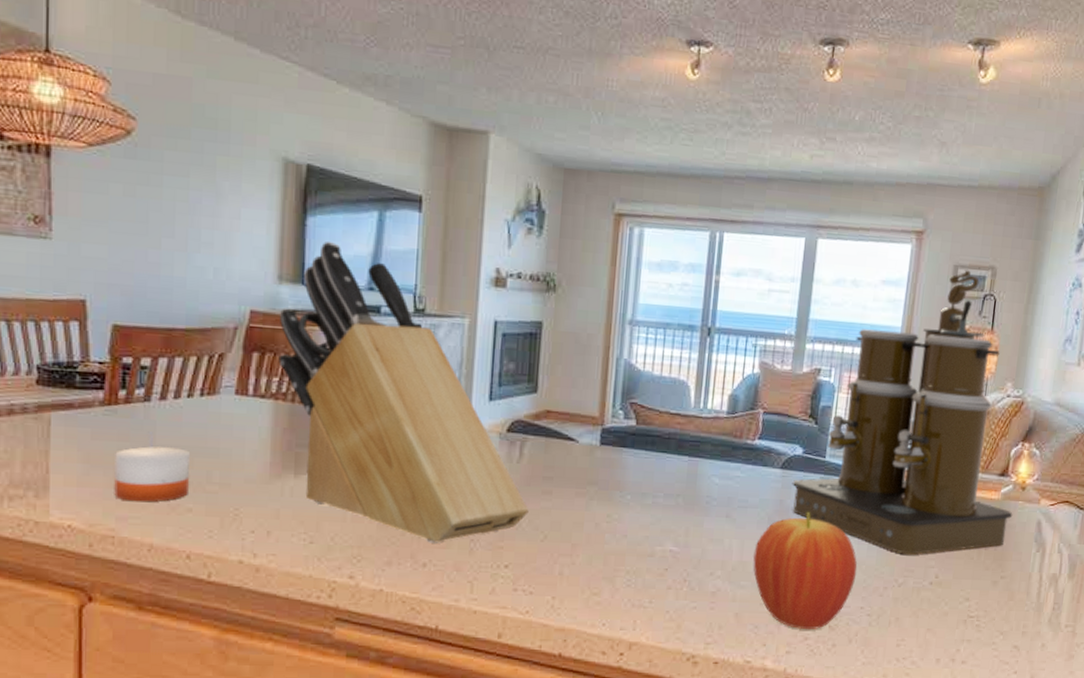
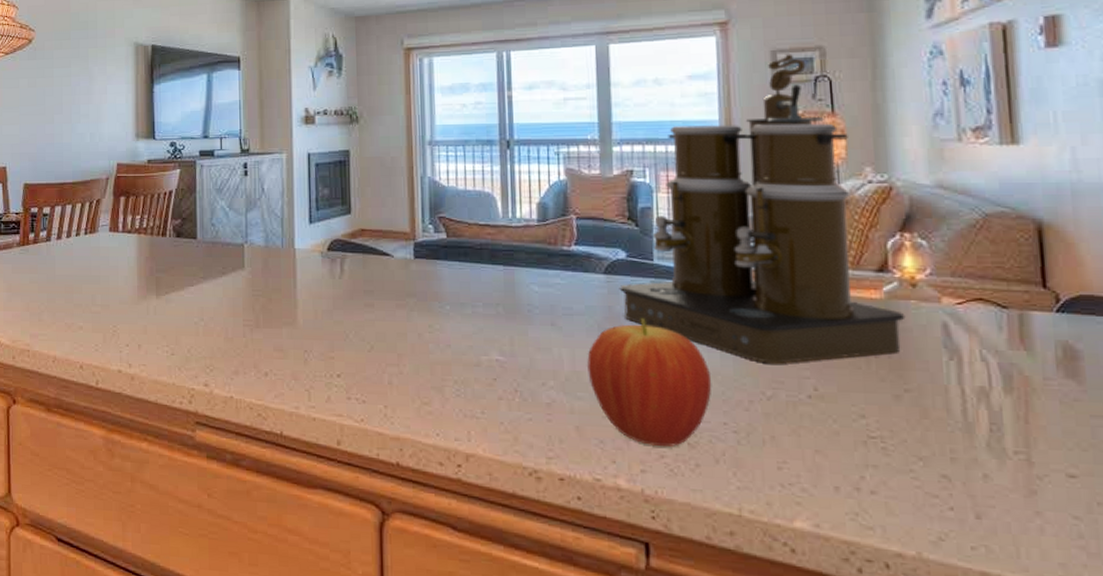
candle: present [114,438,189,502] -> none [28,270,79,322]
knife block: present [278,242,529,543] -> none [139,103,354,354]

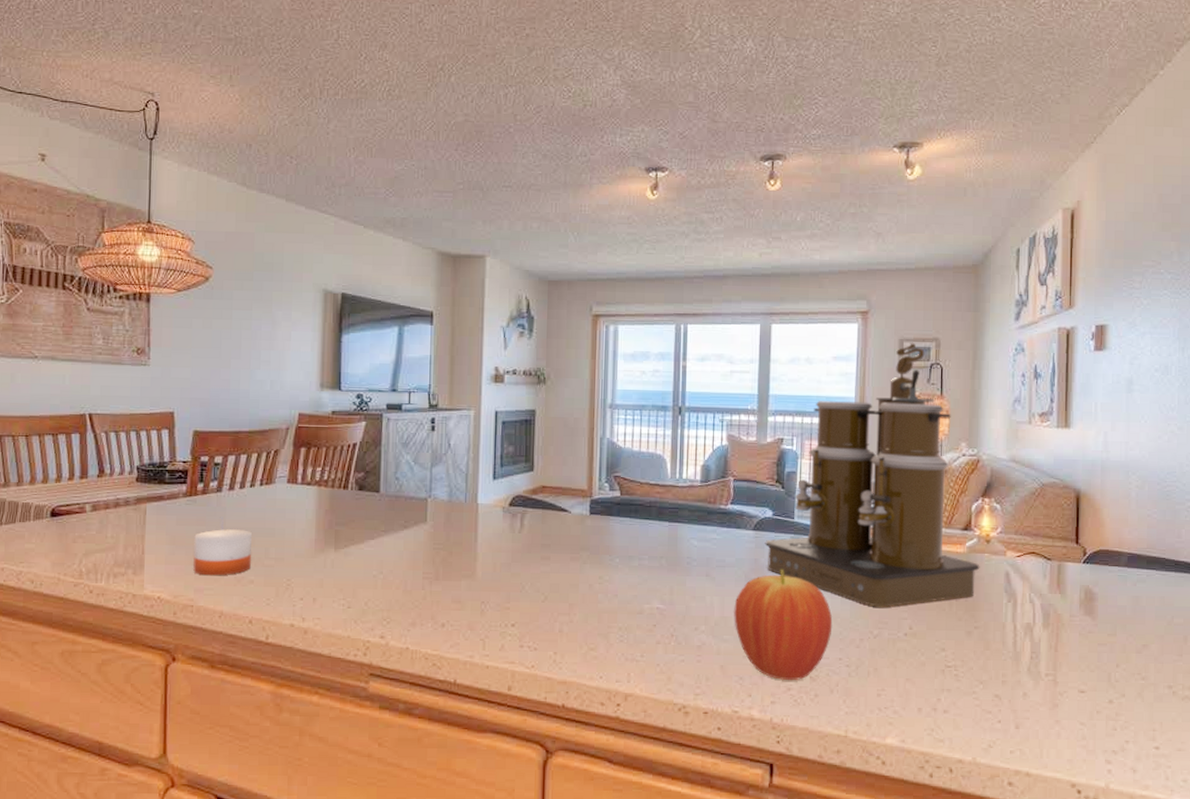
candle: none [28,270,79,322] -> present [193,522,252,576]

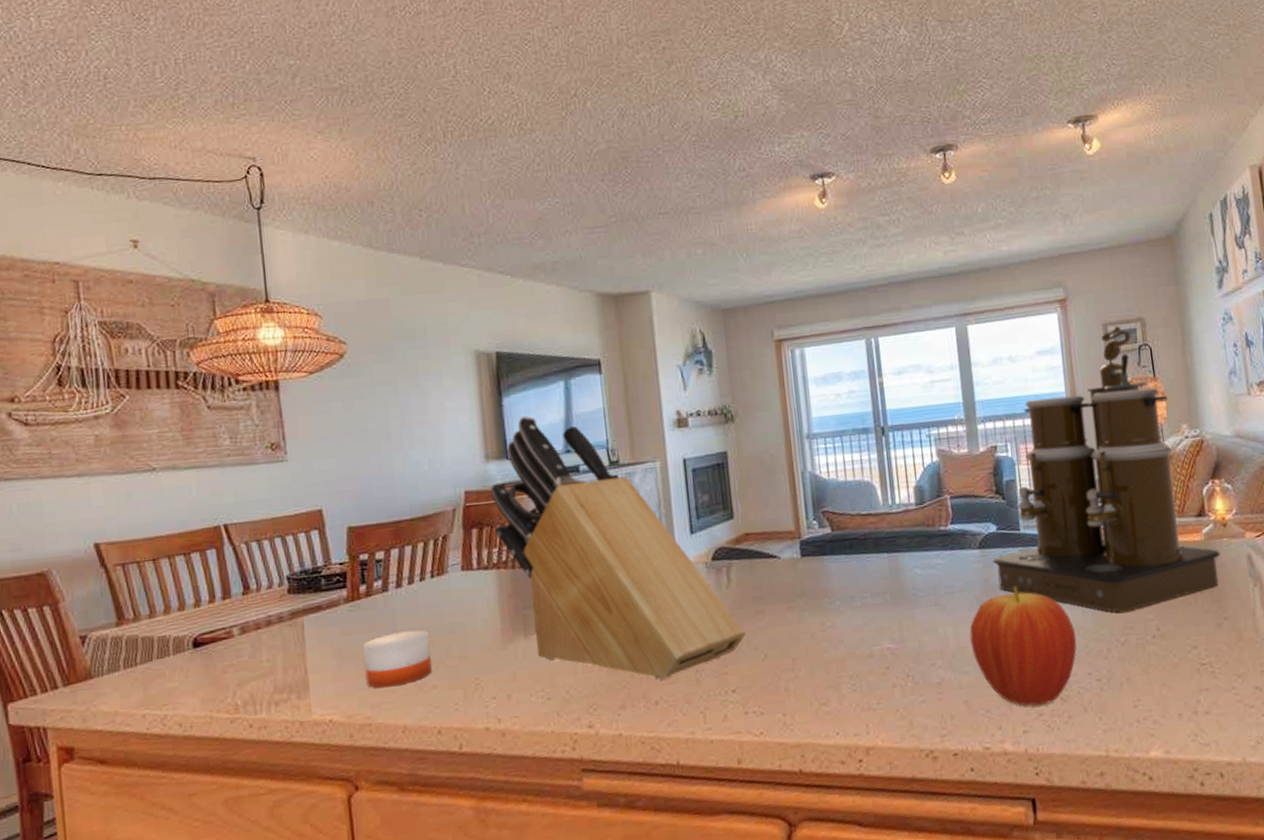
knife block: none [321,354,530,606] -> present [491,416,746,681]

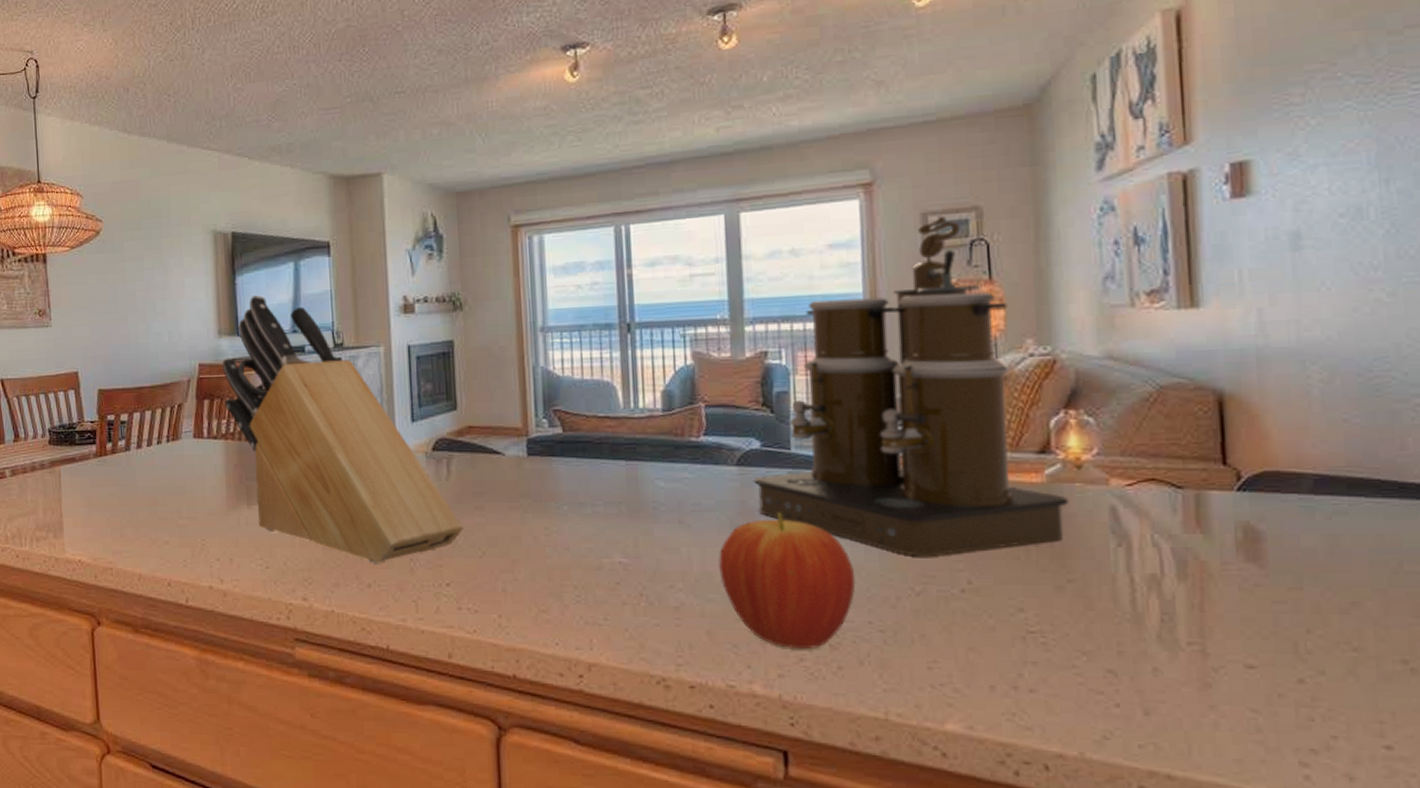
candle: present [363,624,432,688] -> none [108,481,165,538]

